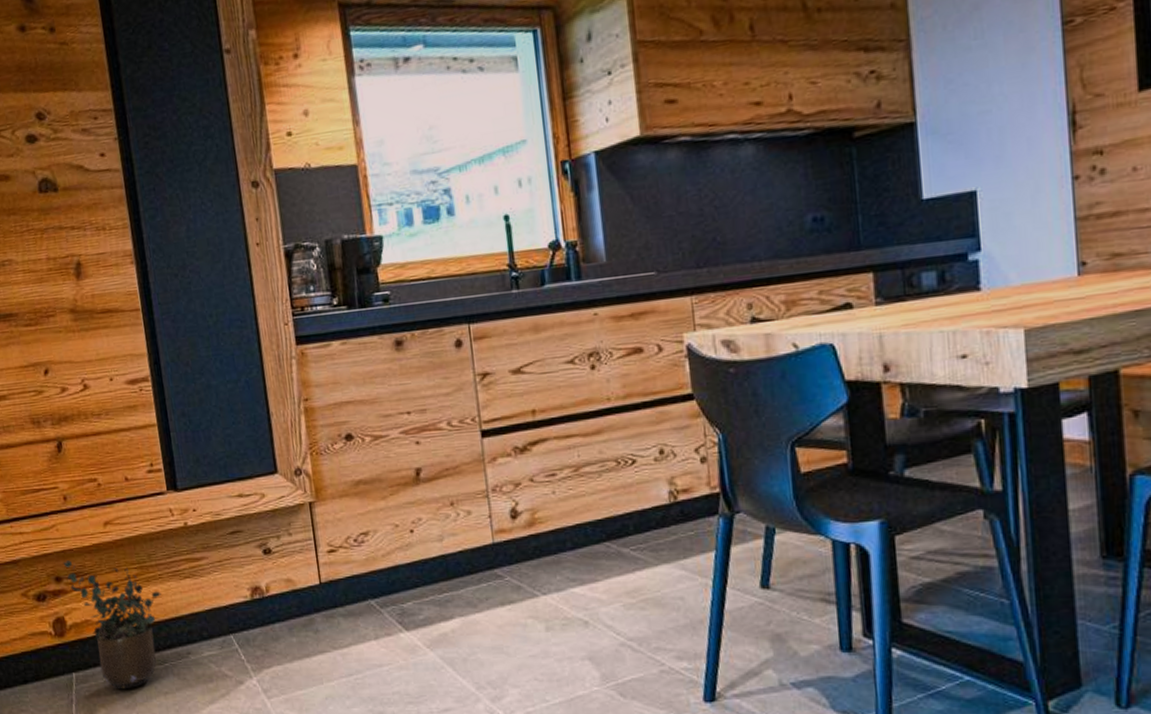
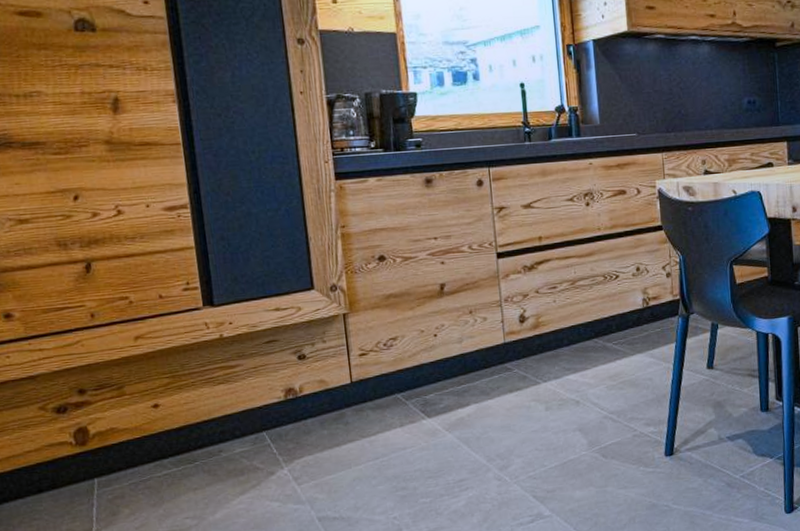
potted plant: present [63,560,161,690] -> none [87,373,194,490]

